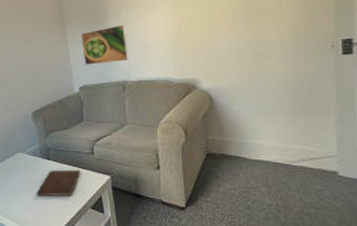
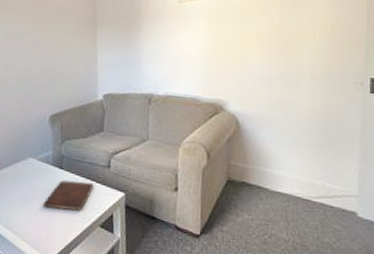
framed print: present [81,24,129,65] -> none [111,35,159,74]

